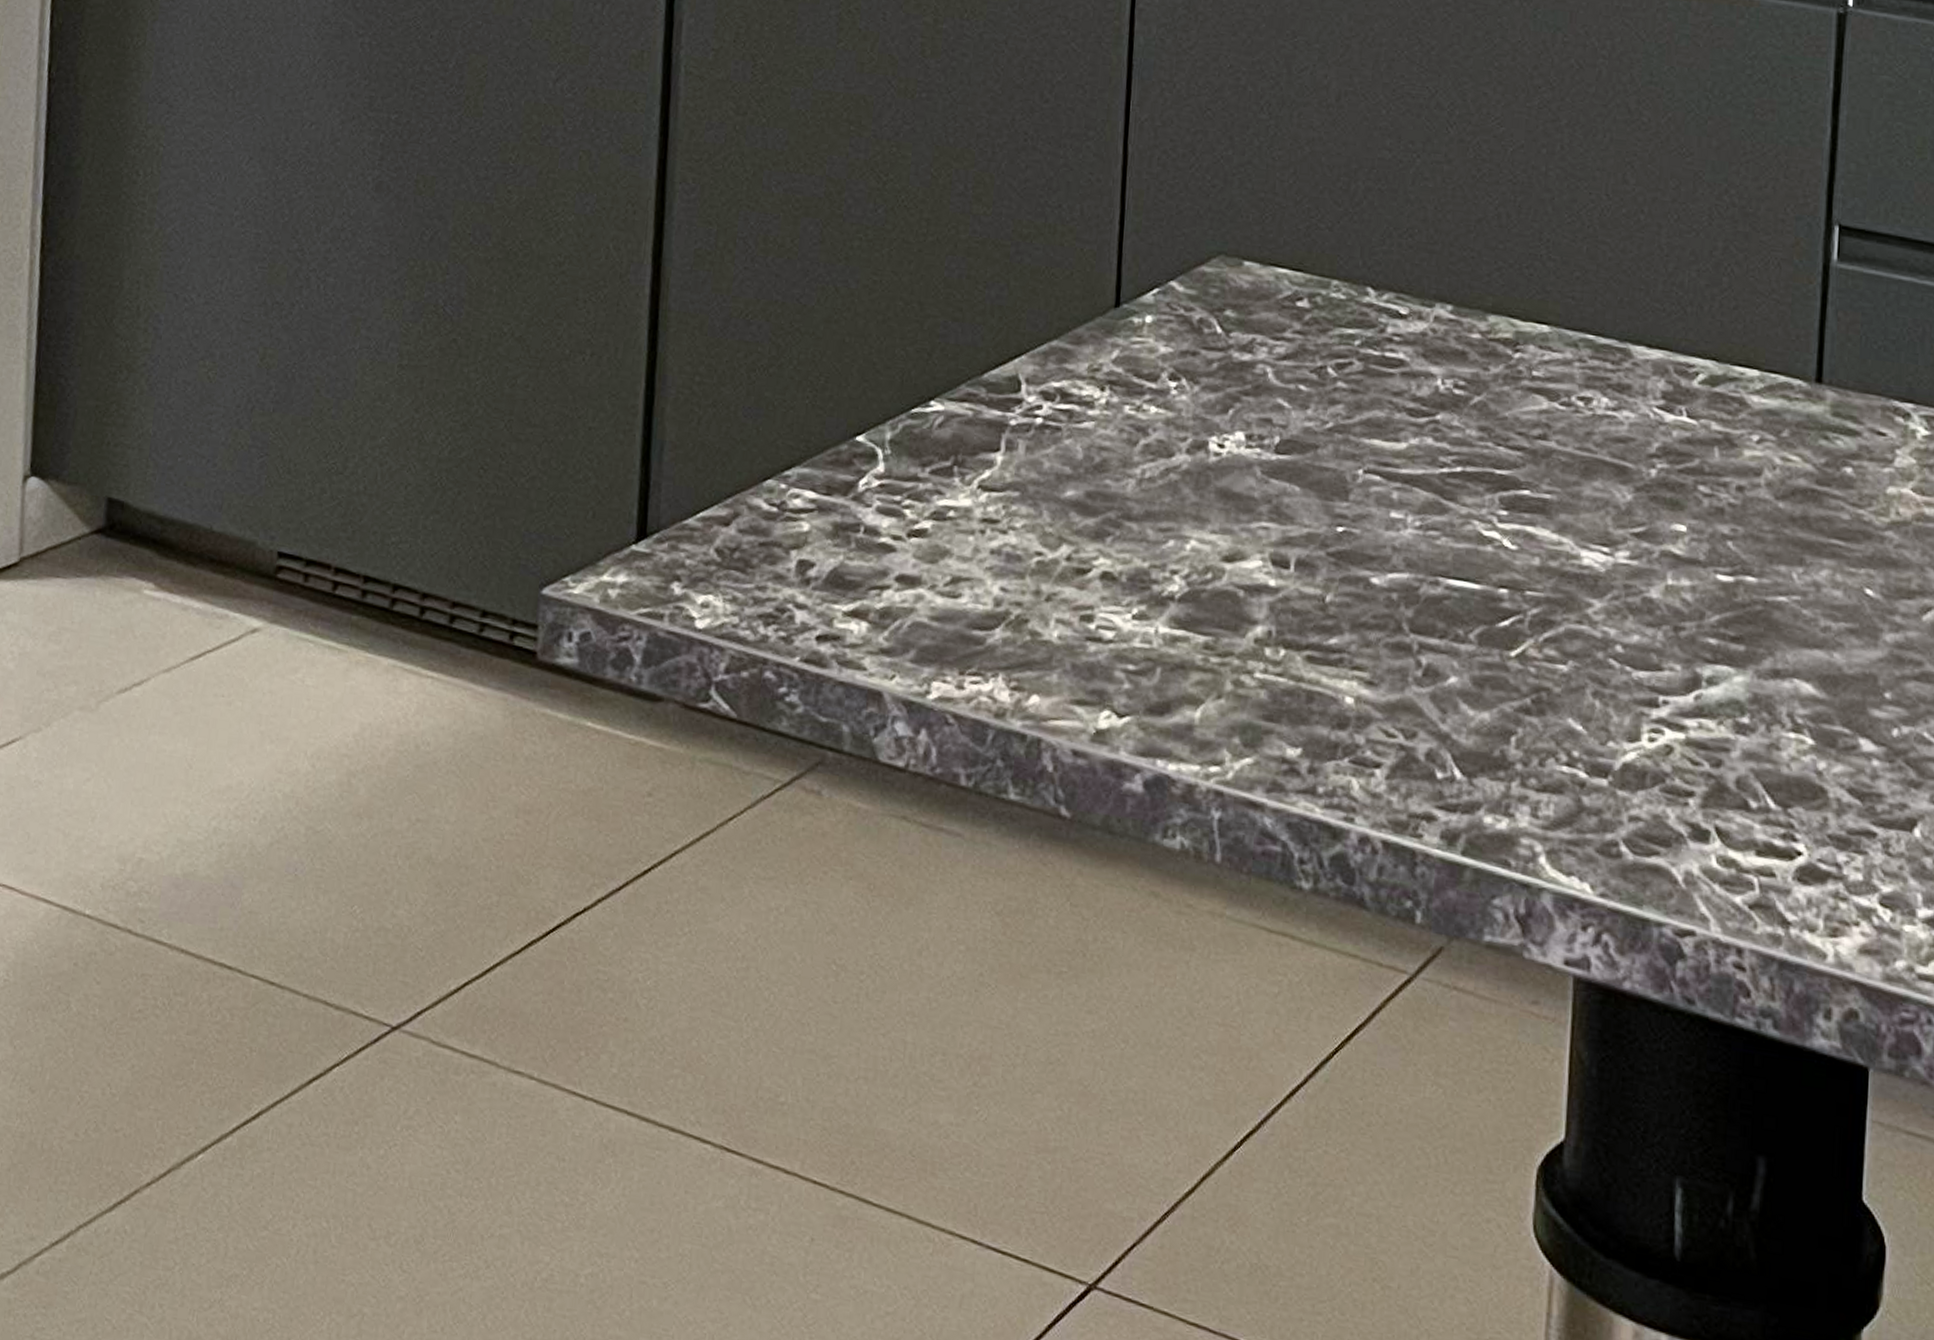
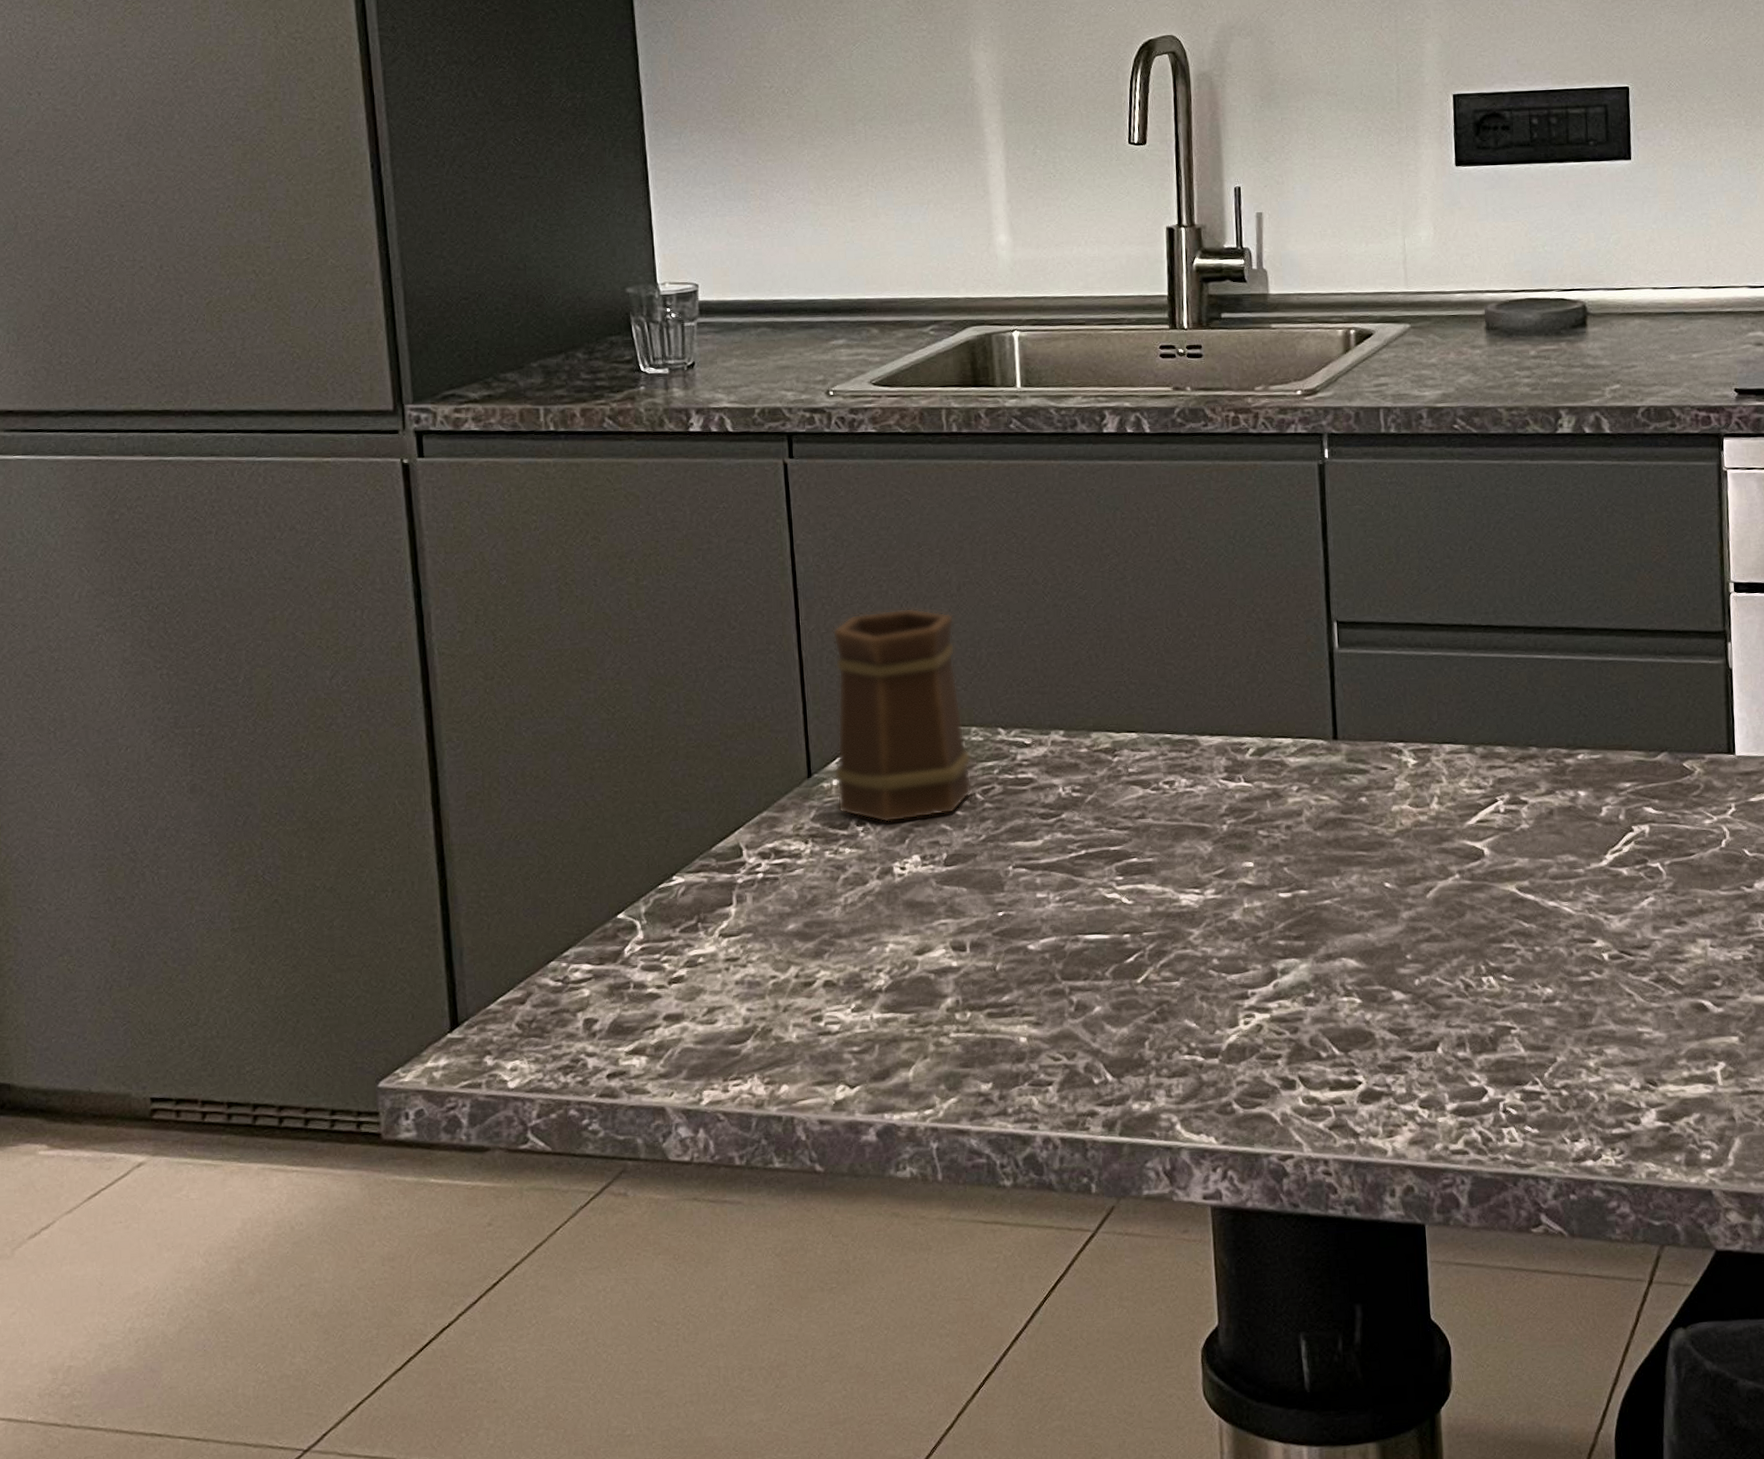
mug: none [1147,109,1328,387] -> present [832,607,973,823]

